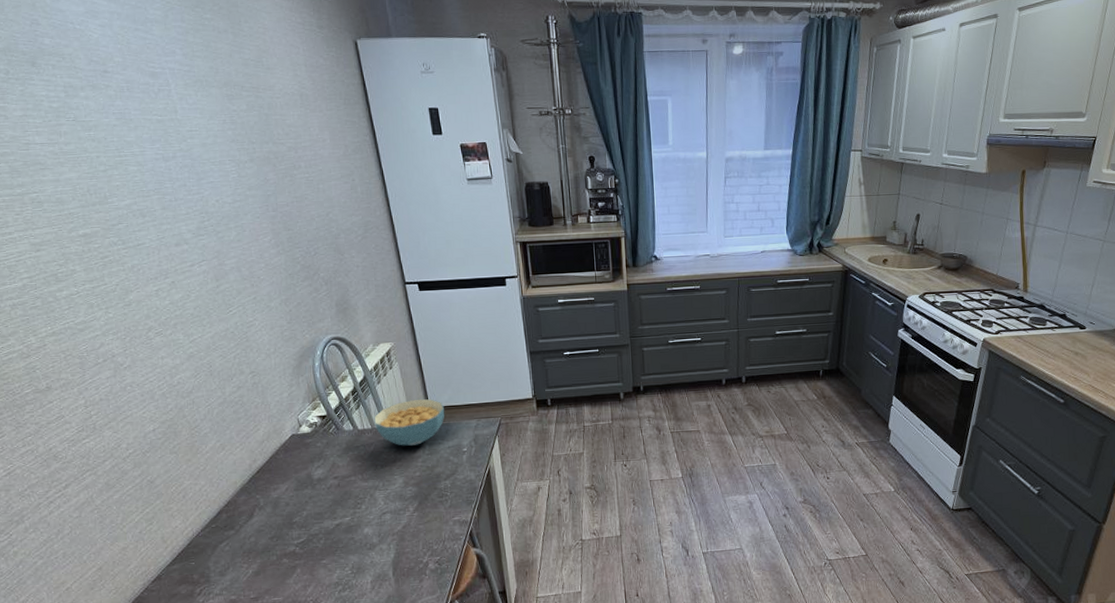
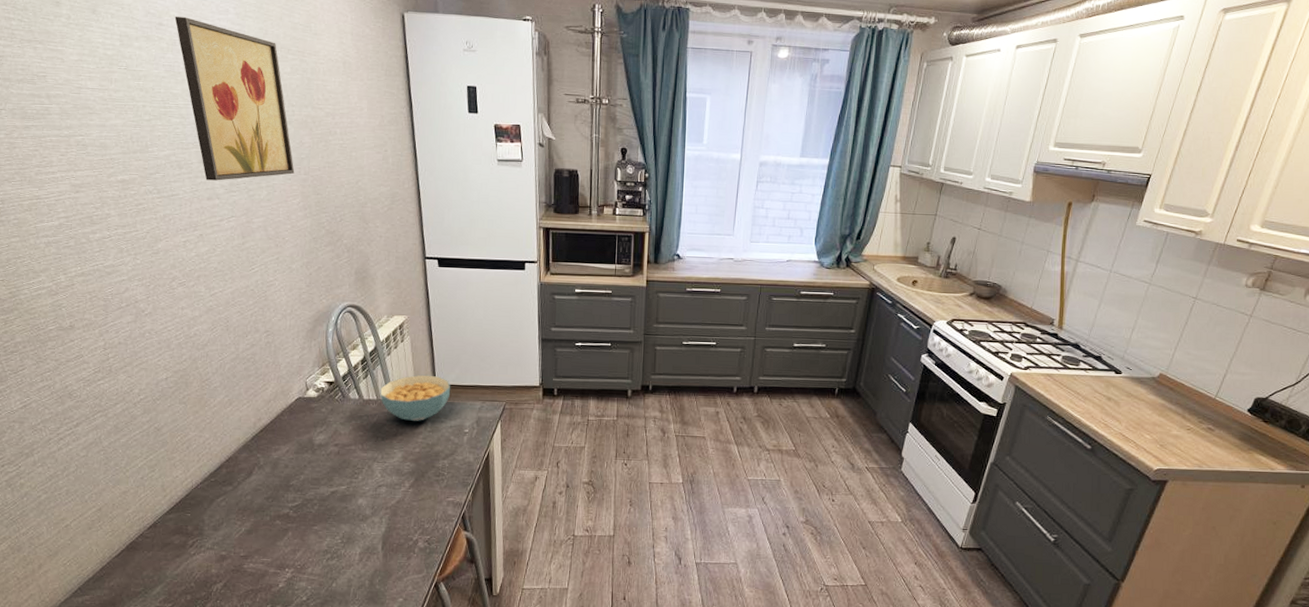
wall art: none [119,62,263,226] -> present [174,17,295,181]

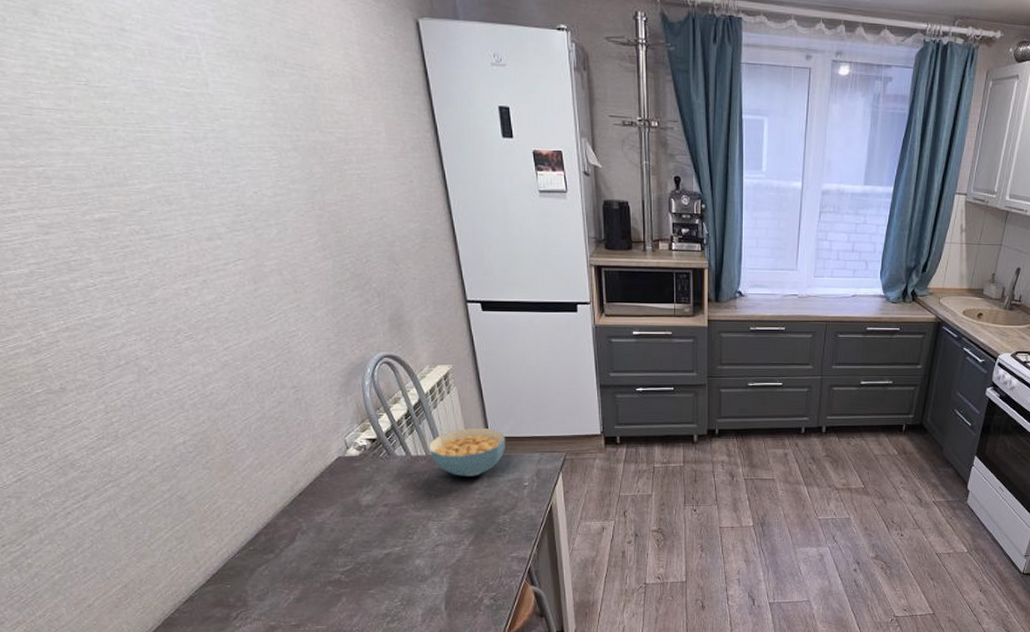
wall art: present [174,17,295,181] -> none [139,20,308,218]

